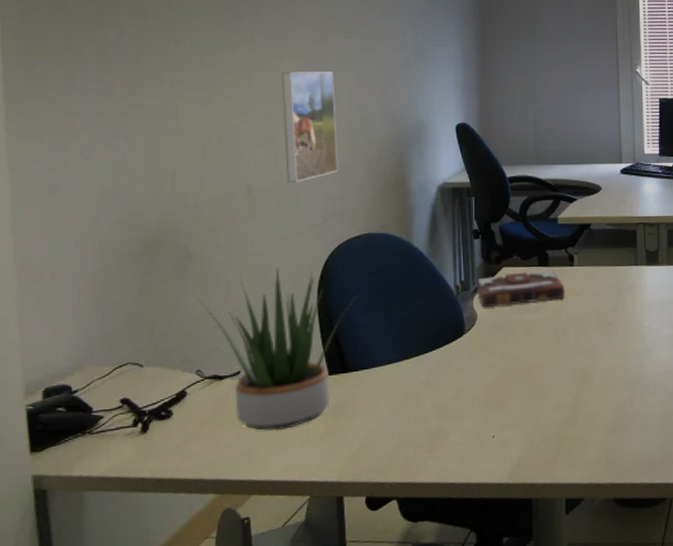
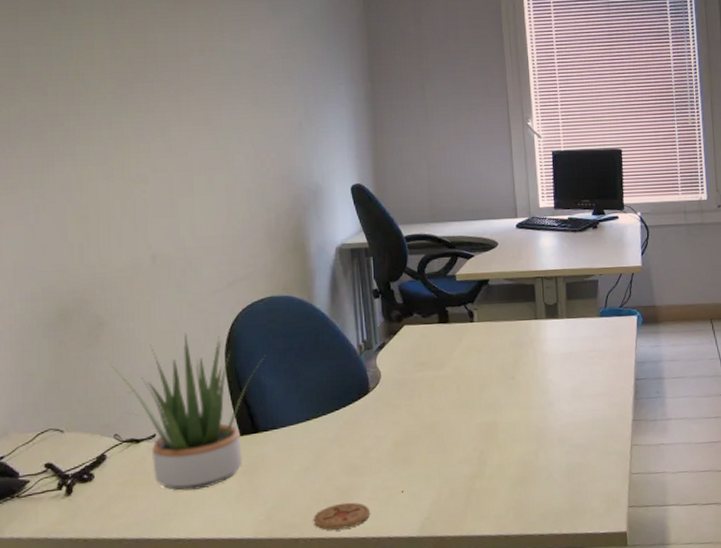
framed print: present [282,72,338,183] -> none [179,138,239,249]
coaster: none [400,446,459,475] -> present [313,502,370,530]
book: present [476,271,565,308] -> none [378,328,466,366]

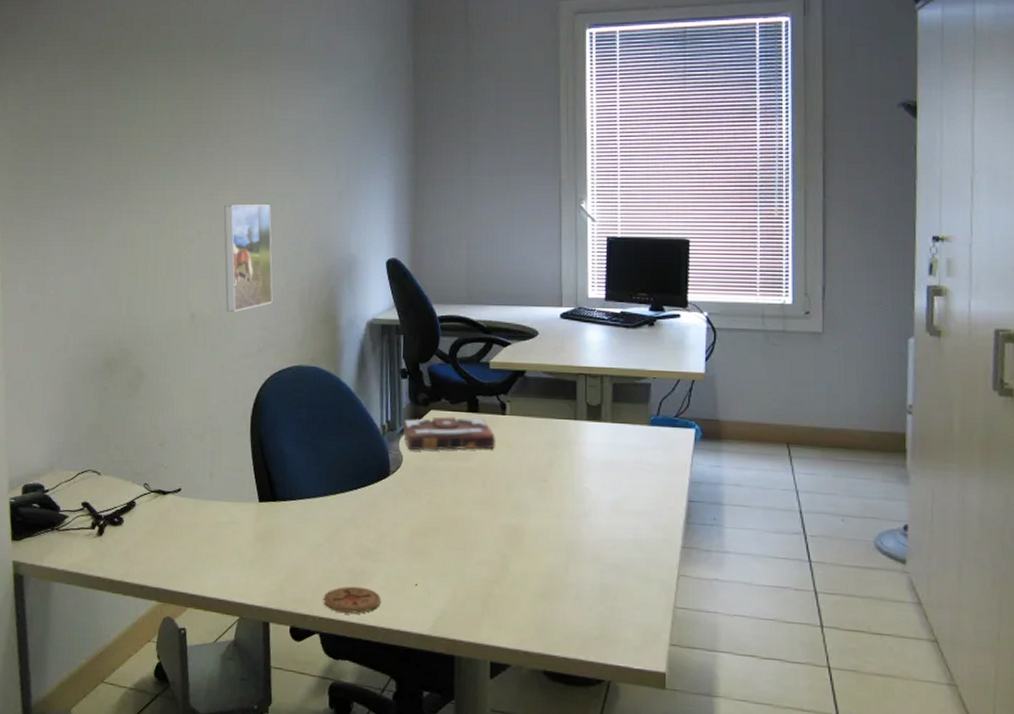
potted plant: present [110,333,266,491] -> none [146,393,289,550]
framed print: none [179,138,239,249] -> present [224,204,273,312]
book: none [378,328,466,366] -> present [402,416,495,451]

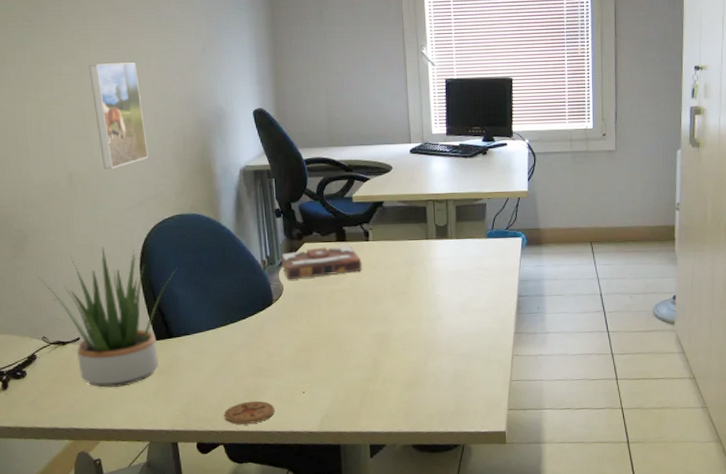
potted plant: none [146,393,289,550] -> present [35,247,177,388]

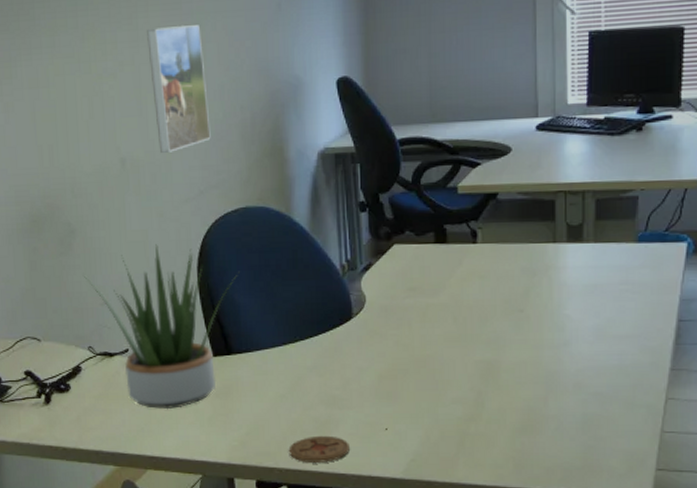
book: present [280,246,362,280] -> none [363,249,466,290]

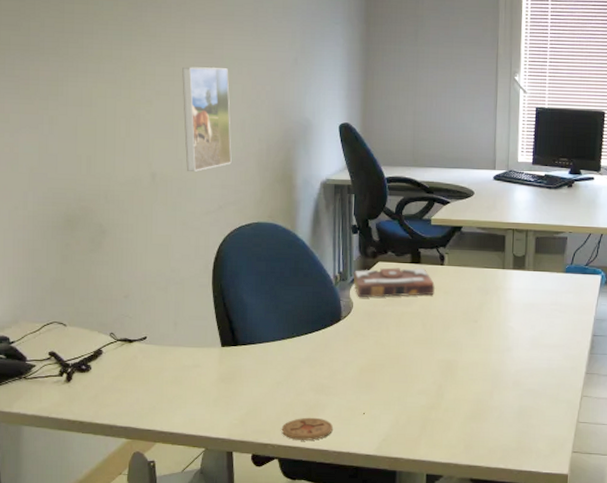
potted plant: present [83,244,240,410] -> none [110,248,249,391]
book: none [363,249,466,290] -> present [353,267,435,298]

